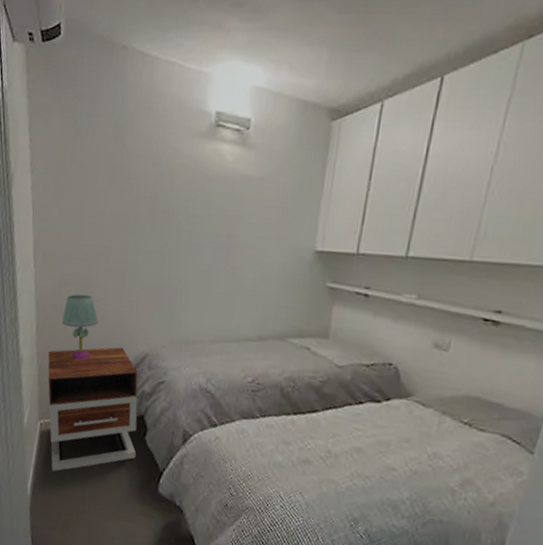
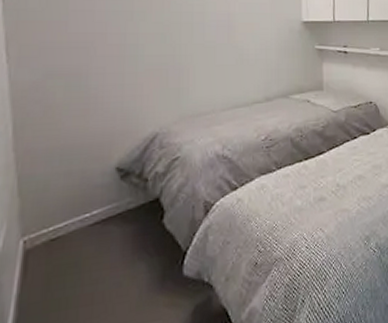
nightstand: present [47,347,138,472] -> none [30,132,154,295]
table lamp: present [62,294,99,360] -> none [49,83,97,156]

